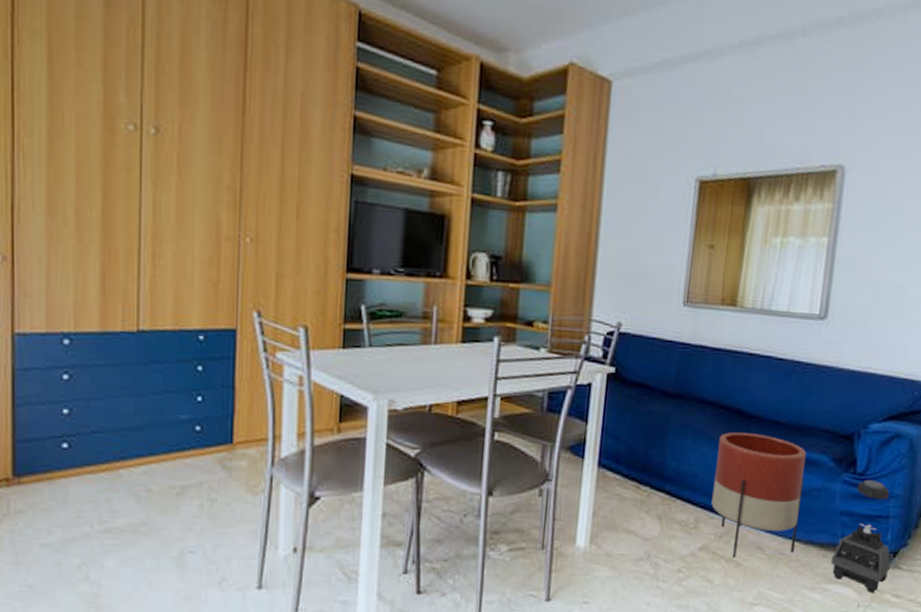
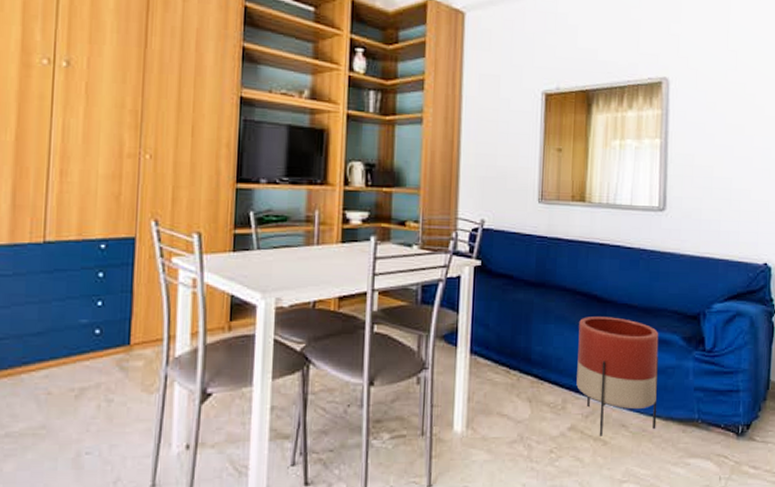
blender: present [831,479,891,592] -> none [690,356,746,465]

